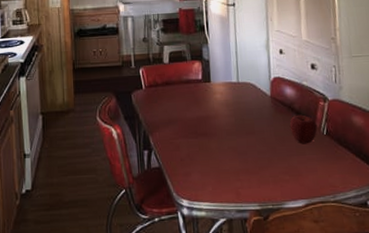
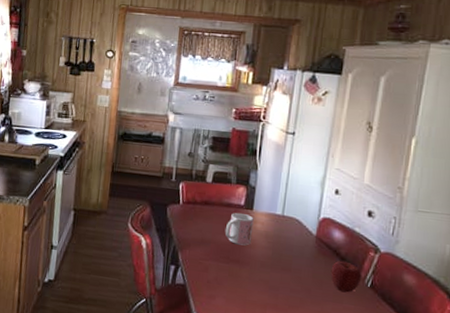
mug: none [188,86,214,118] -> present [225,212,254,246]

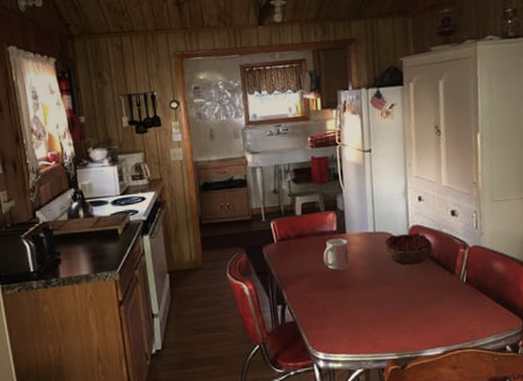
decorative bowl: none [289,222,342,258] -> present [383,232,433,266]
apple: present [330,260,362,293] -> none [428,263,457,293]

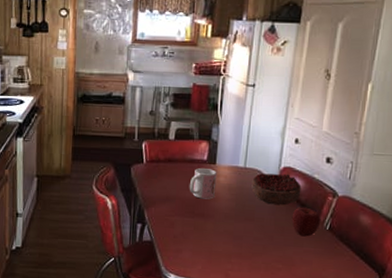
apple: none [428,263,457,293] -> present [291,207,321,237]

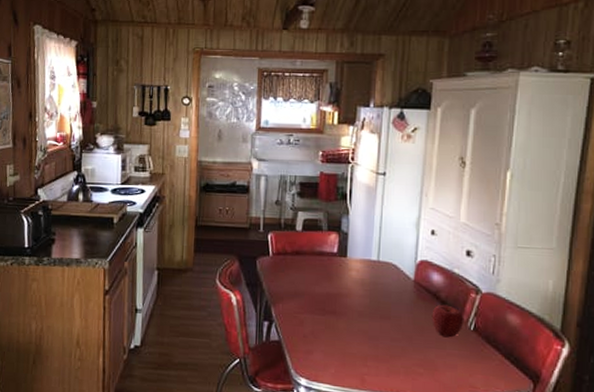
mug: present [189,167,217,200] -> none [318,260,349,295]
decorative bowl: present [251,173,302,206] -> none [386,267,441,303]

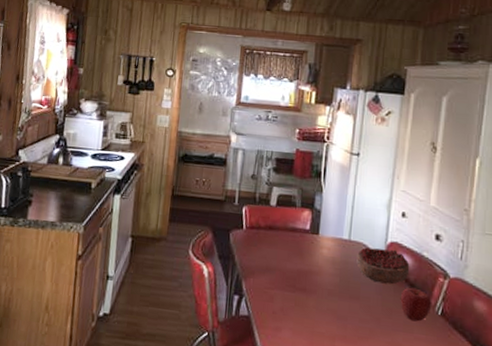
decorative bowl: none [386,267,441,303] -> present [356,247,410,285]

